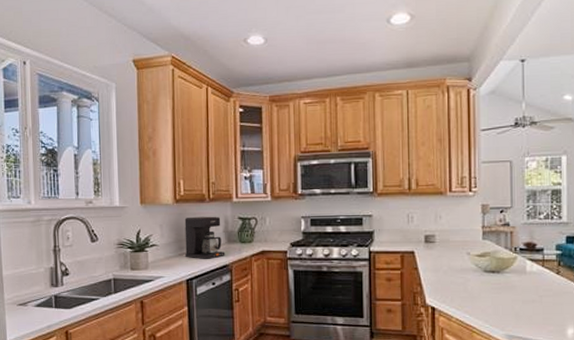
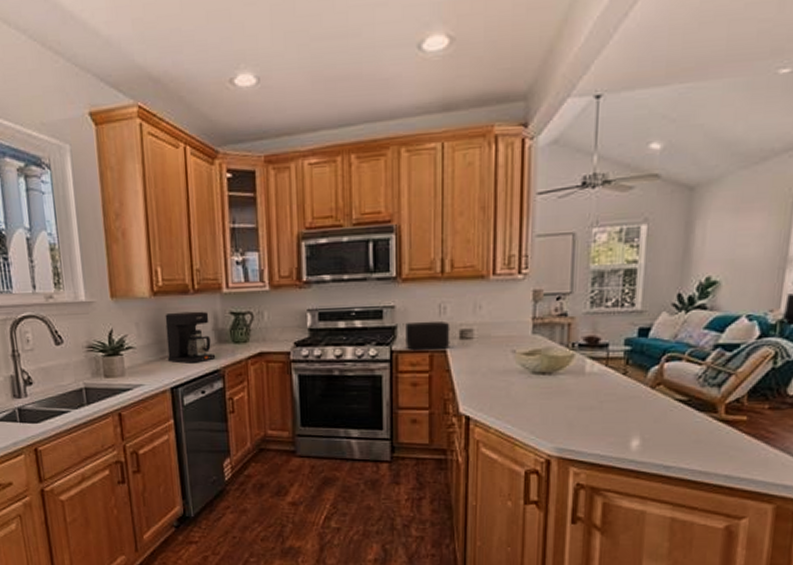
toaster: none [381,227,417,251] -> present [405,320,450,350]

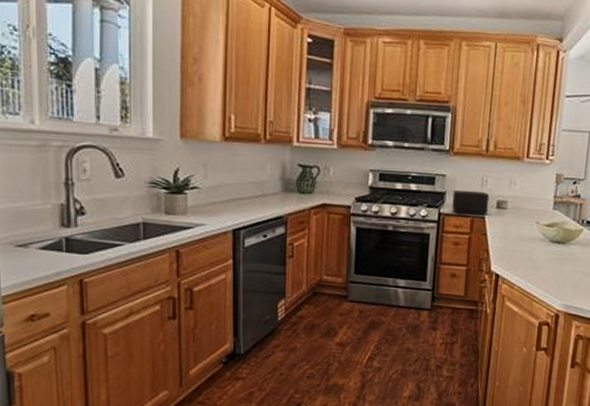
coffee maker: present [165,311,216,363] -> none [233,158,281,208]

